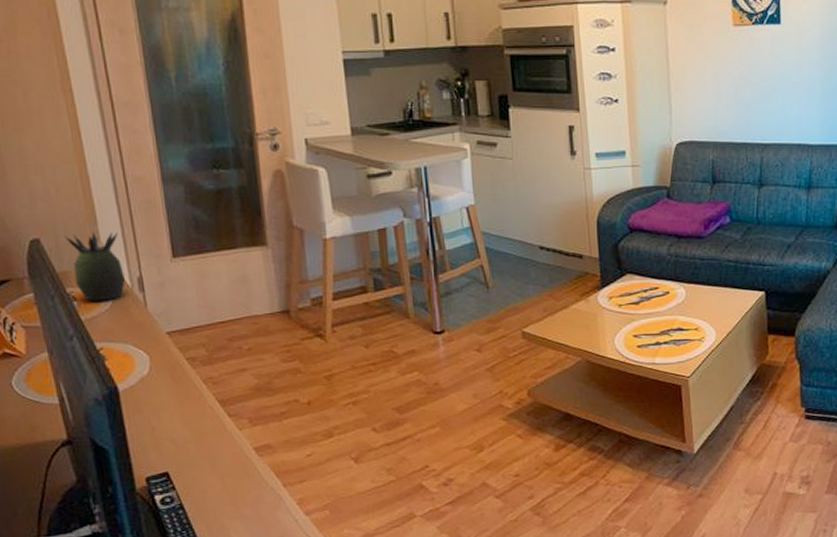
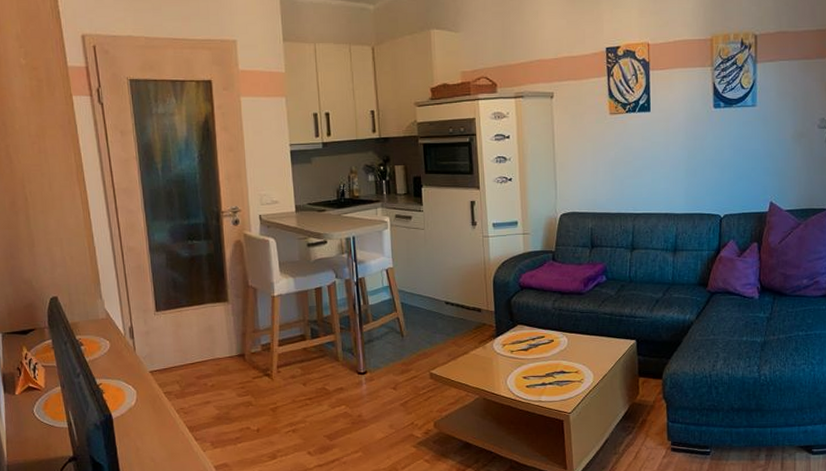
succulent plant: present [64,232,126,301] -> none [75,291,121,346]

